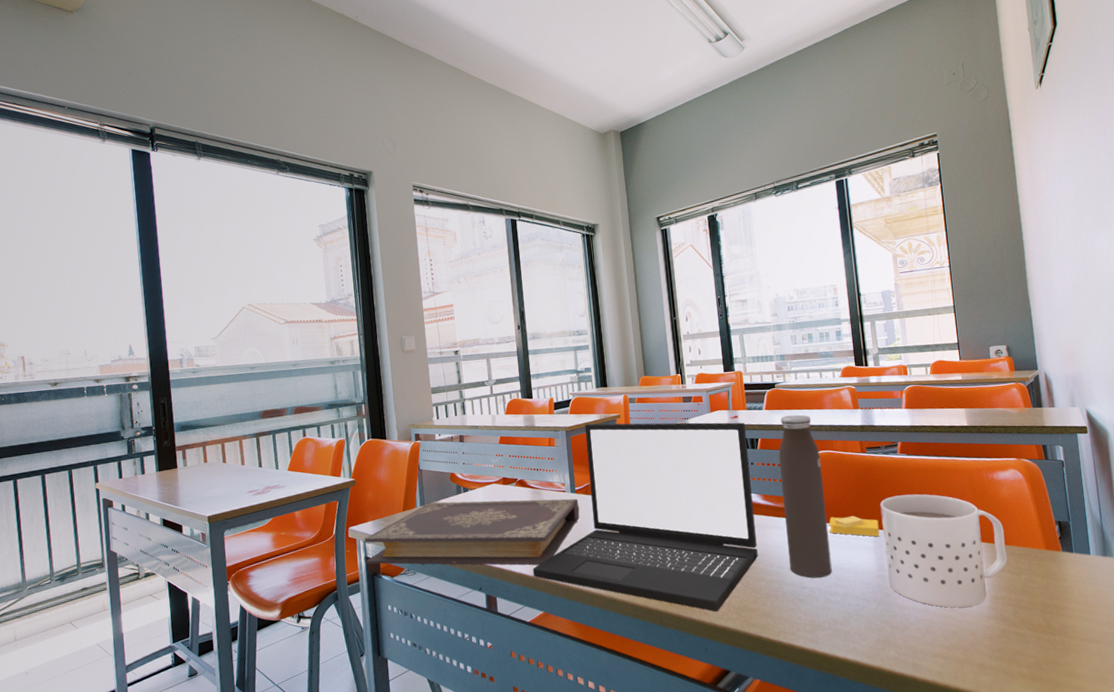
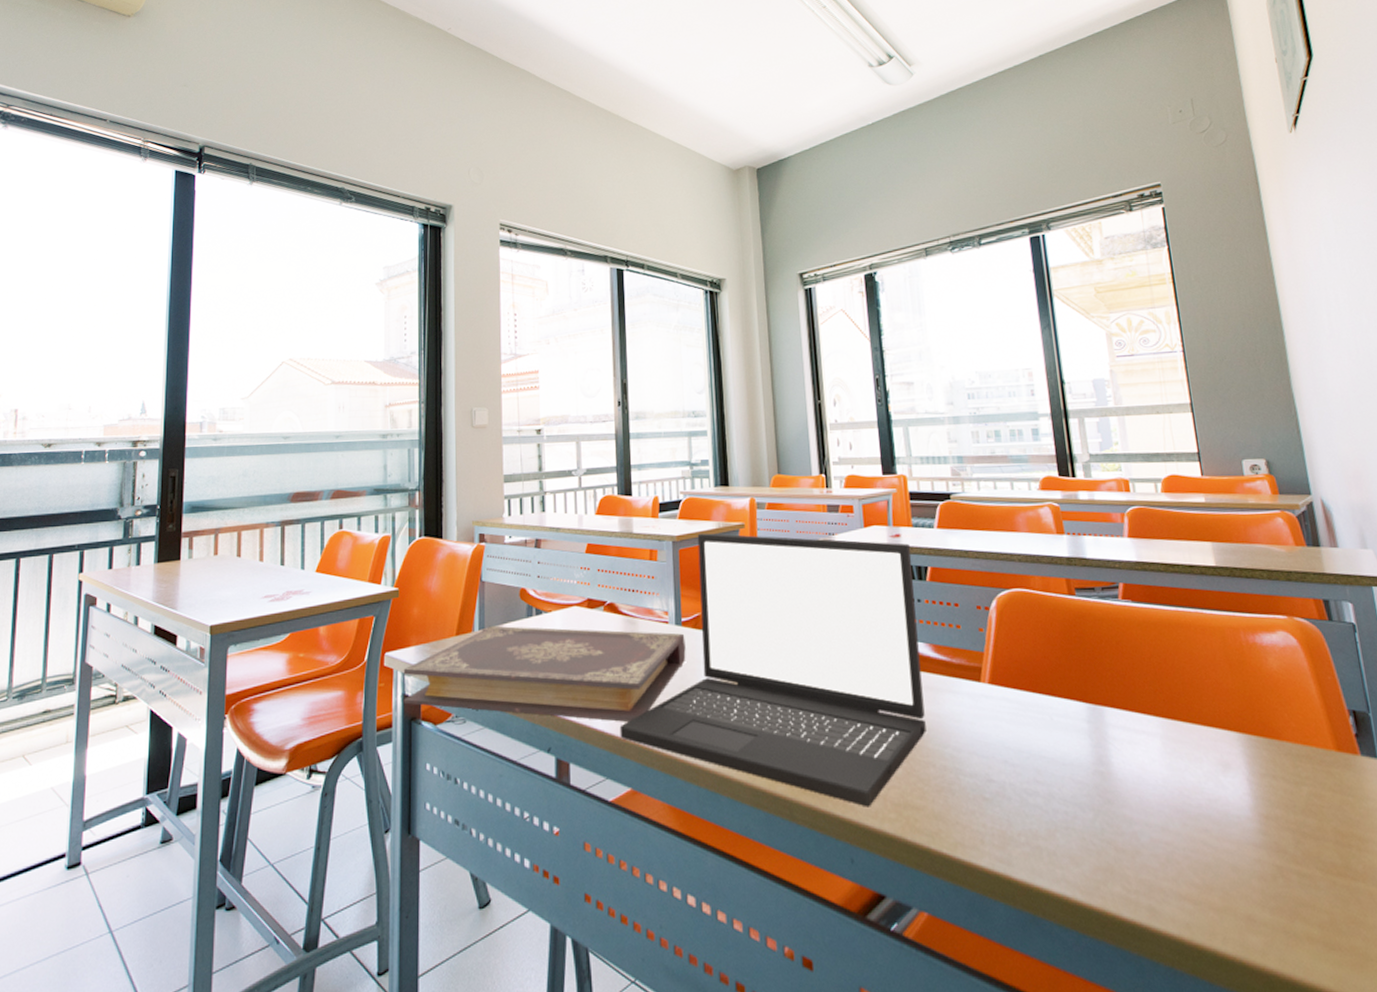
water bottle: present [779,414,832,578] -> none [955,537,1030,768]
sticky notes: present [828,516,880,537] -> none [1024,682,1096,715]
mug: present [880,494,1008,608] -> none [1096,657,1281,828]

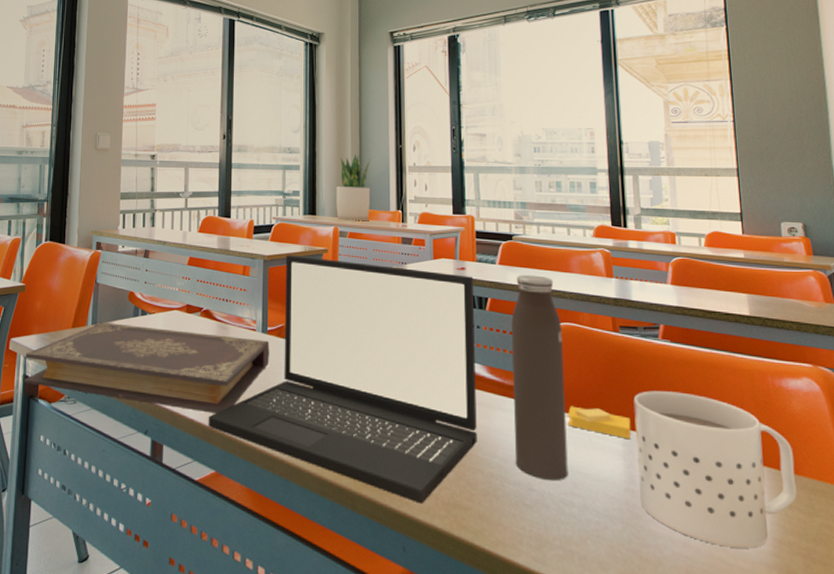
planter: none [750,414,790,491] -> present [336,154,371,222]
water bottle: none [955,537,1030,768] -> present [511,275,568,480]
sticky notes: none [1024,682,1096,715] -> present [567,406,631,440]
mug: none [1096,657,1281,828] -> present [633,391,797,548]

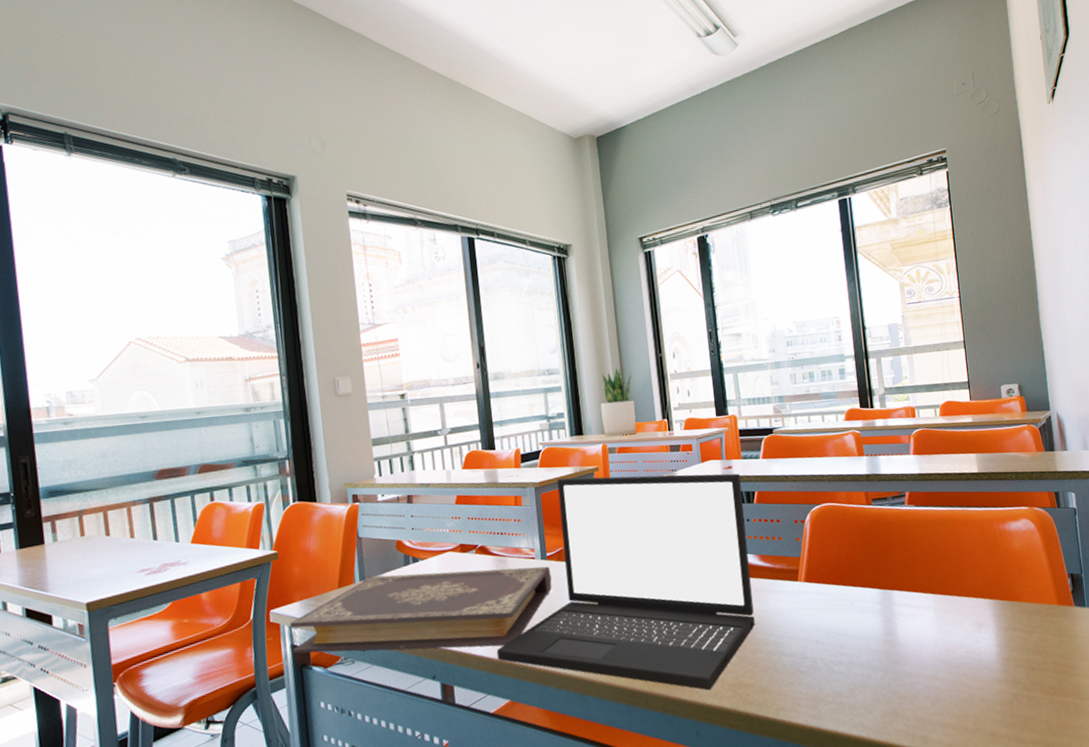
water bottle: present [511,275,568,480] -> none [777,463,836,647]
sticky notes: present [567,406,631,440] -> none [832,575,887,598]
mug: present [633,391,797,548] -> none [887,549,1019,673]

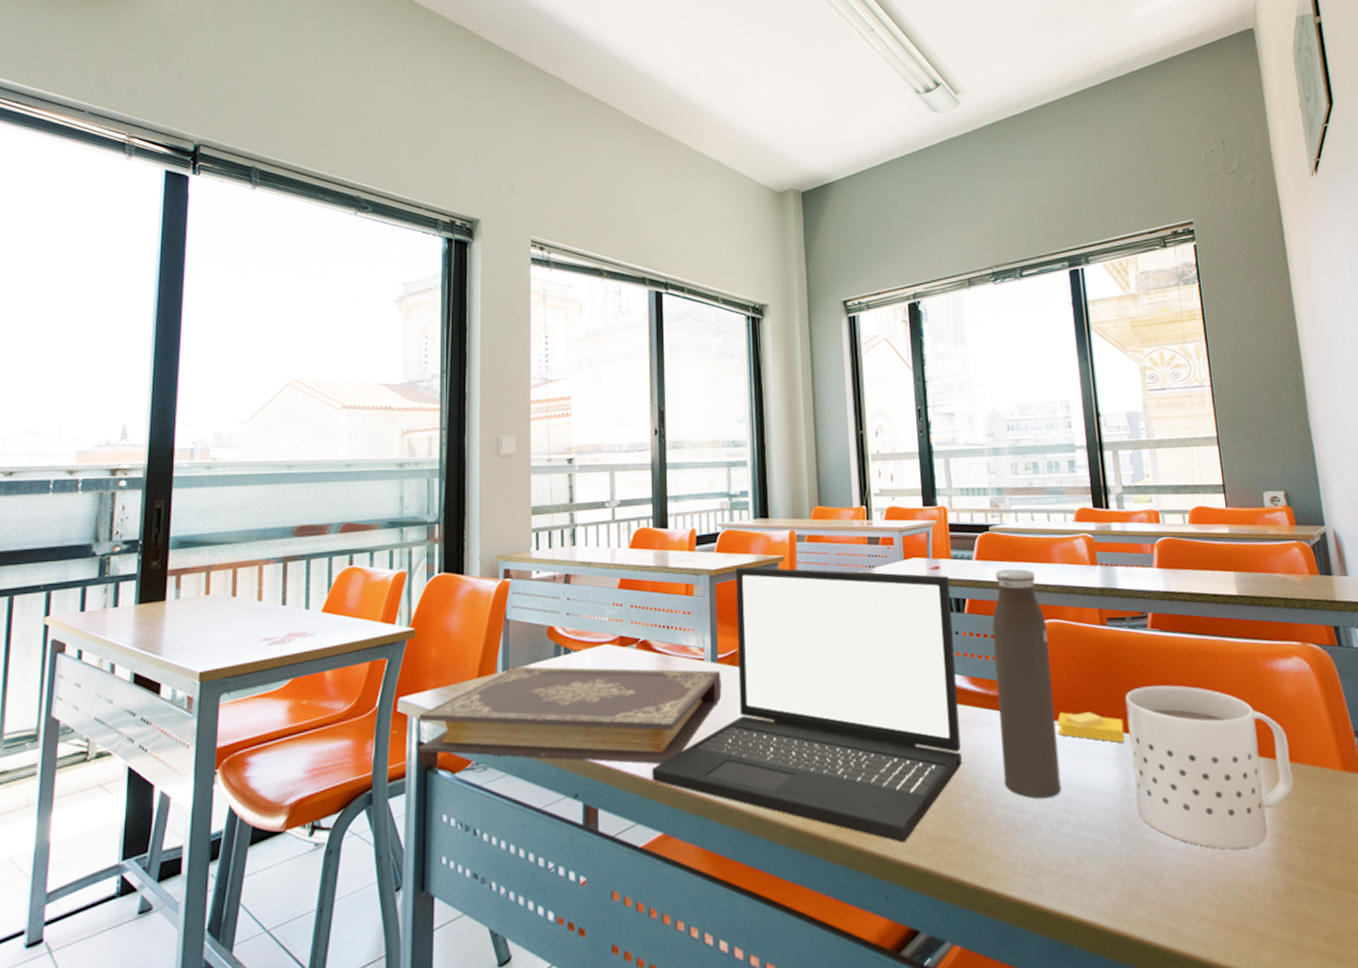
planter: present [600,368,637,437] -> none [790,444,831,523]
water bottle: none [777,463,836,647] -> present [992,569,1061,798]
sticky notes: none [832,575,887,598] -> present [1057,712,1125,743]
mug: none [887,549,1019,673] -> present [1125,685,1294,850]

